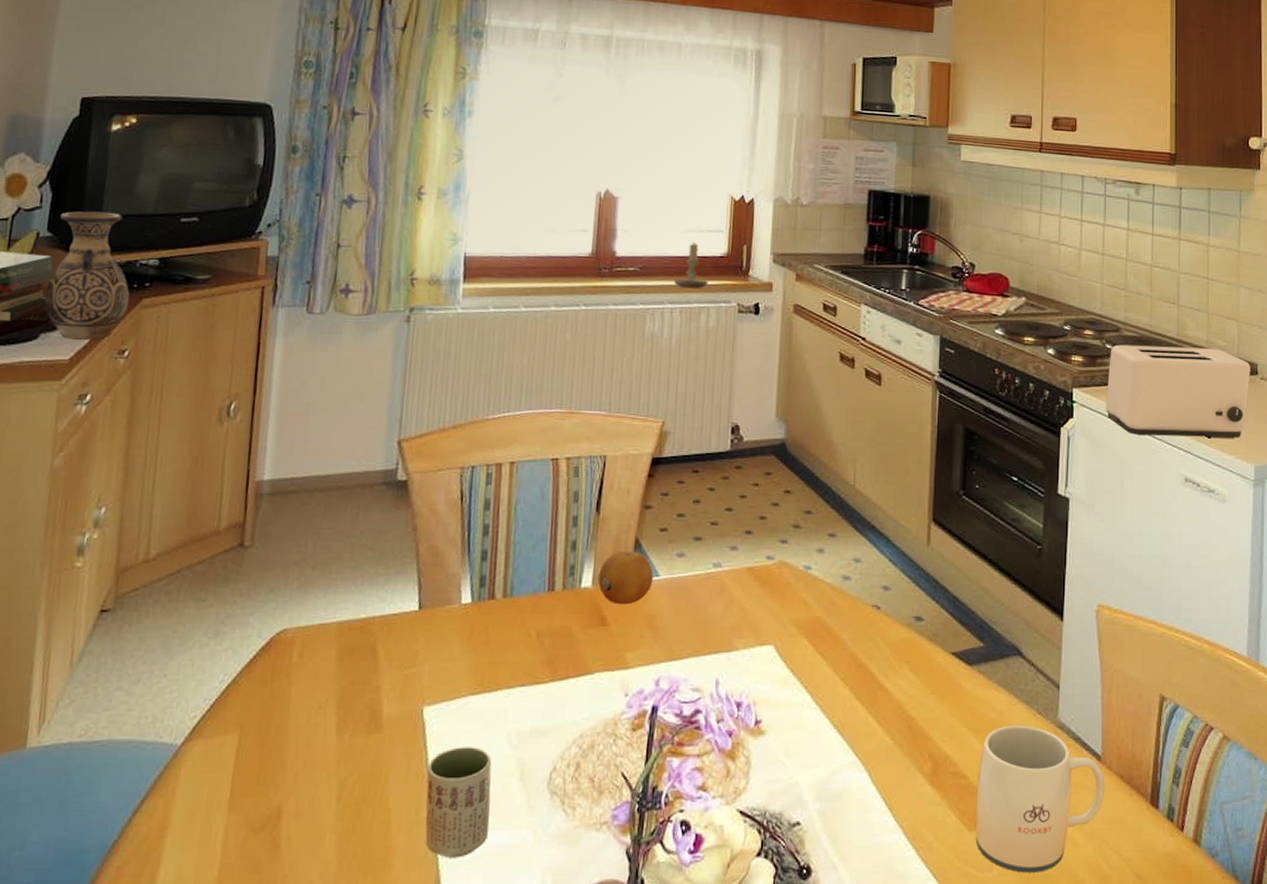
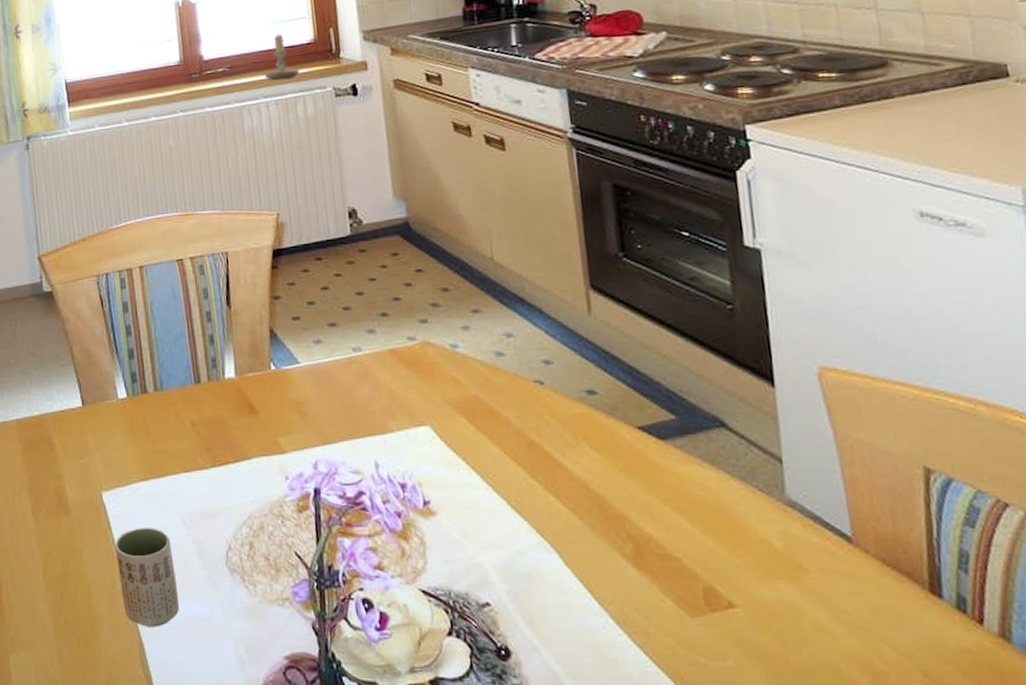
fruit: present [598,552,654,605] -> none [240,341,295,393]
mug: present [975,725,1105,873] -> none [691,503,864,665]
toaster: present [1105,344,1251,438] -> none [788,53,1001,170]

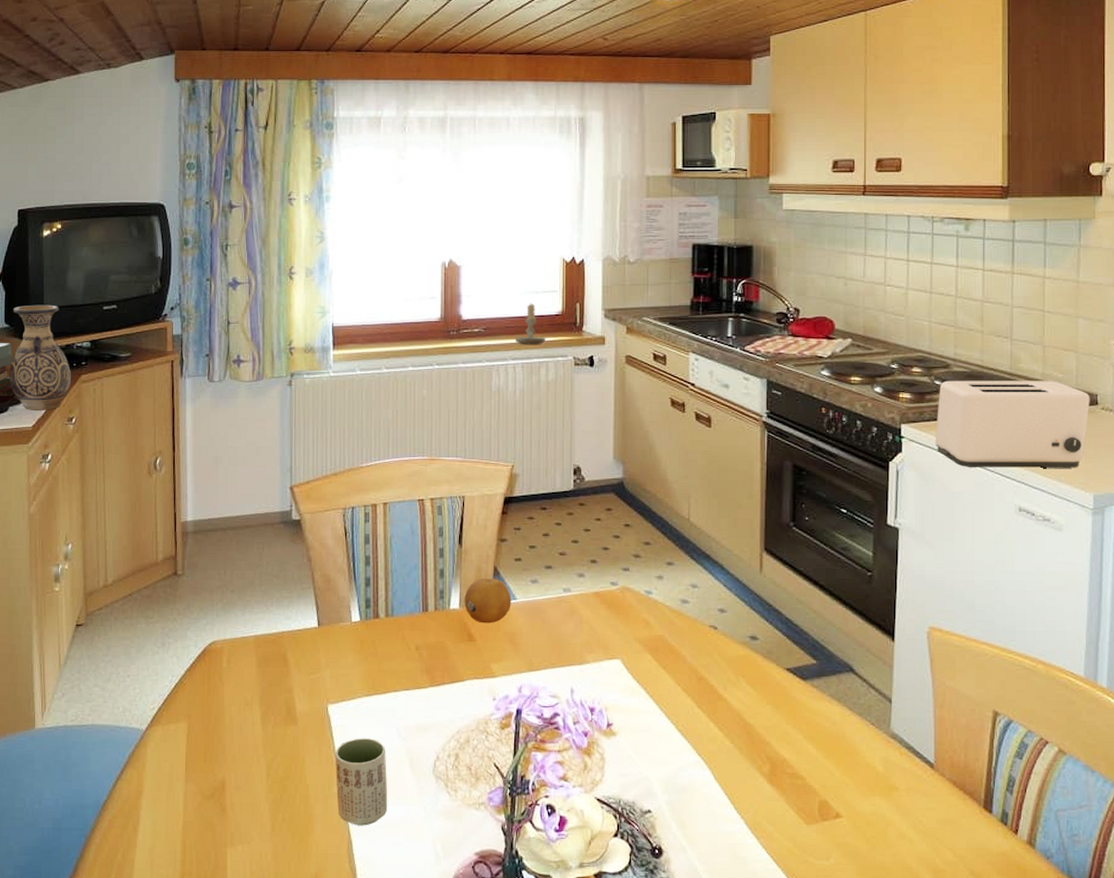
fruit: none [240,341,295,393] -> present [464,579,512,624]
toaster: none [788,53,1001,170] -> present [934,380,1090,468]

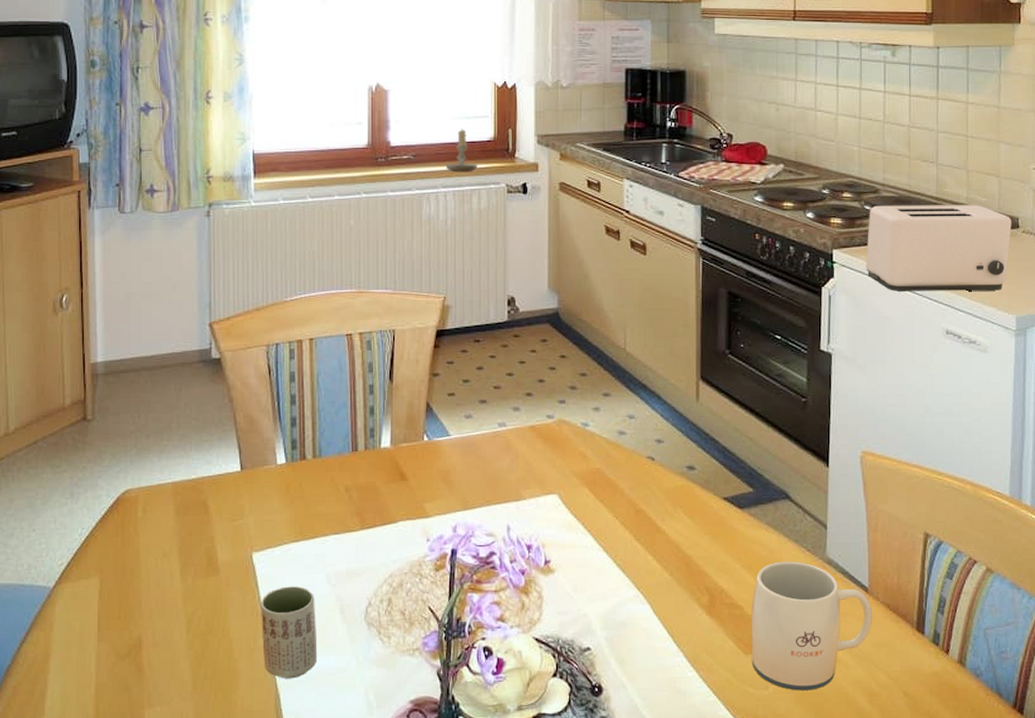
fruit: present [464,579,512,624] -> none [396,415,445,462]
mug: none [812,734,938,864] -> present [751,561,873,691]

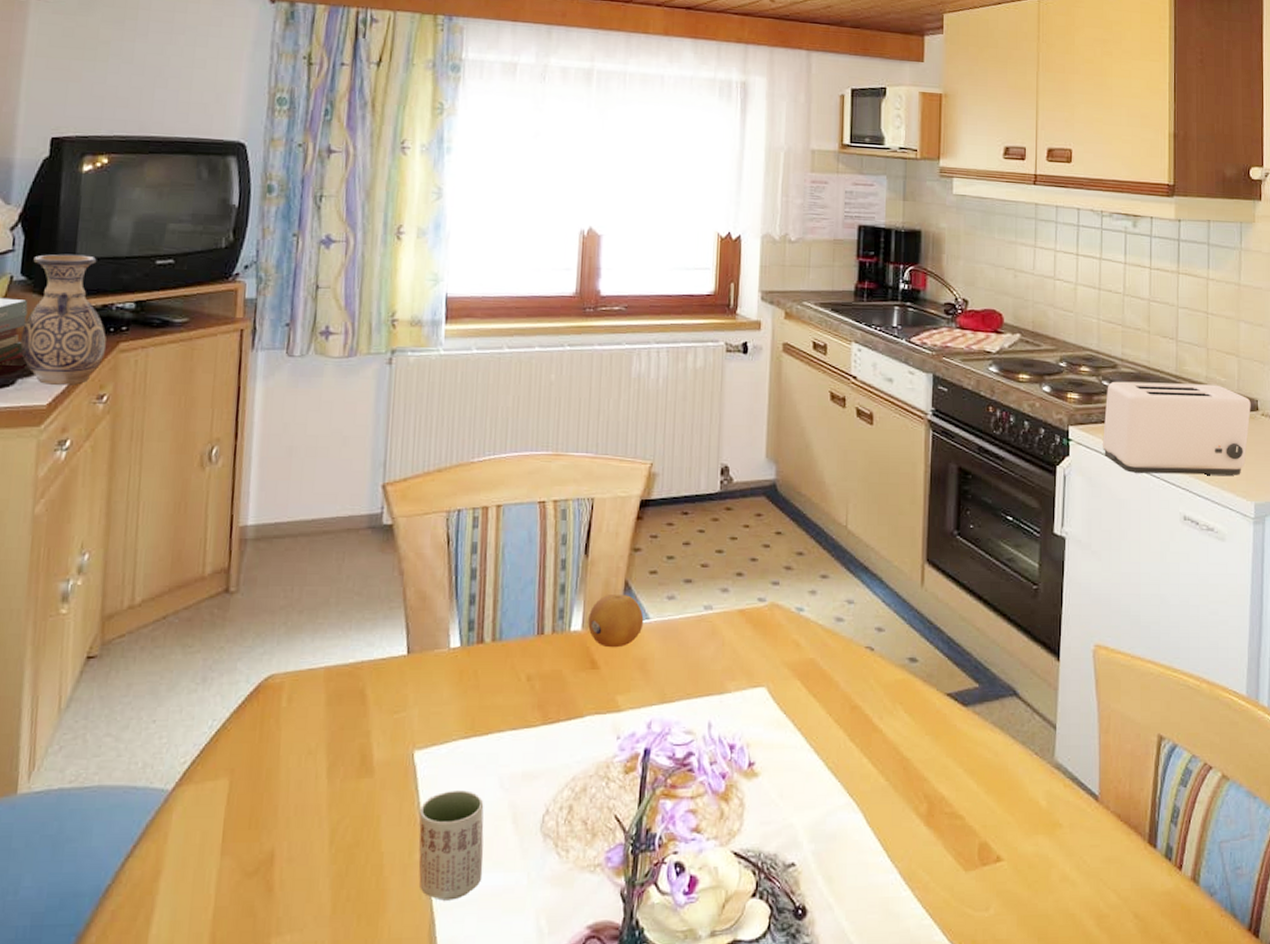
fruit: none [396,415,445,462] -> present [588,595,644,648]
candle: present [446,128,478,173] -> none [661,280,695,328]
mug: present [751,561,873,691] -> none [971,765,1103,912]

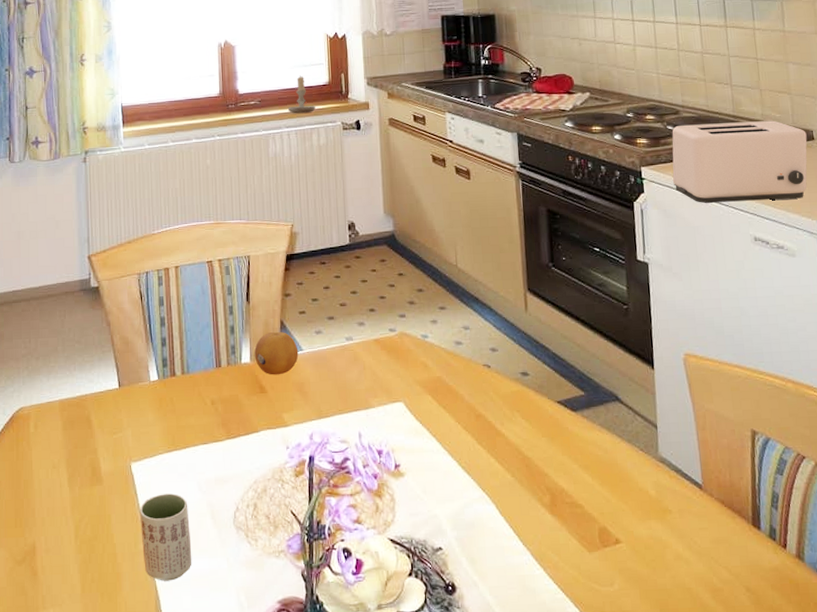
candle: none [661,280,695,328] -> present [288,75,316,114]

